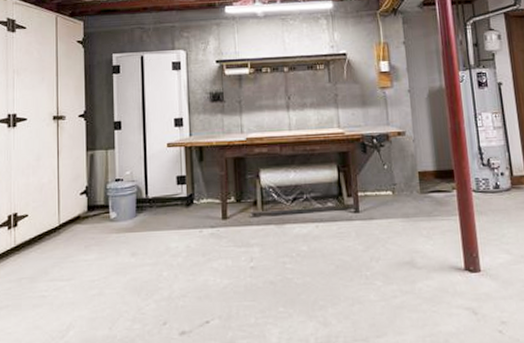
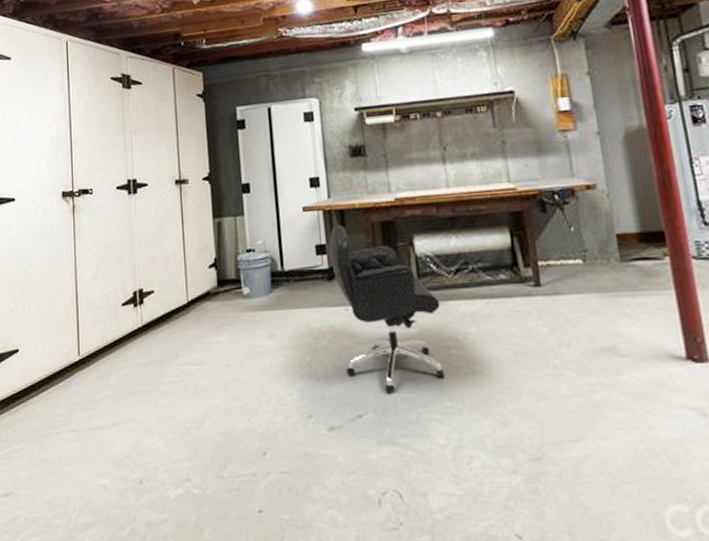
office chair: none [188,159,280,303] -> present [329,224,445,394]

